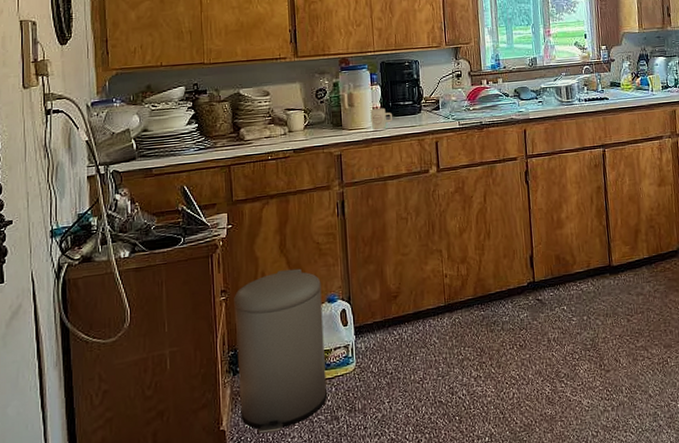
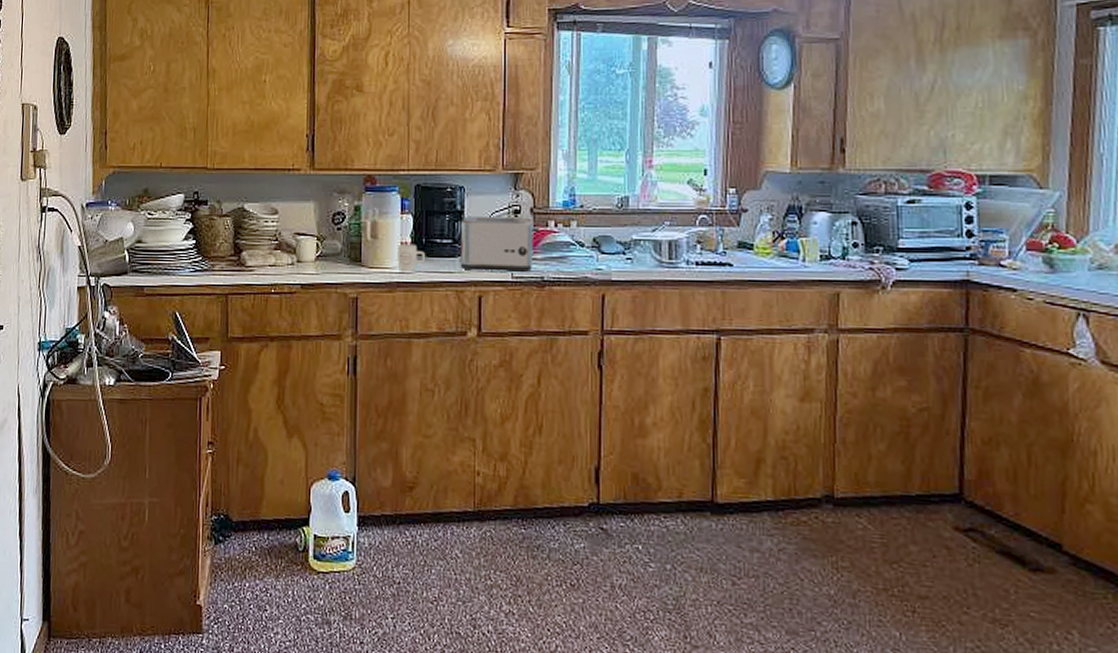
pedal bin: present [234,268,328,435] -> none [220,430,322,623]
toaster: none [417,79,477,124] -> present [458,215,540,273]

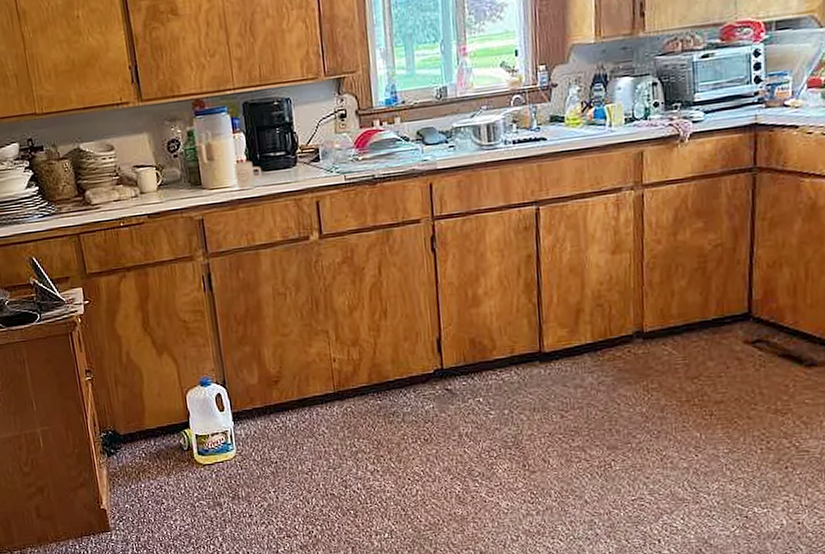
toaster: present [458,215,540,273] -> none [290,120,367,179]

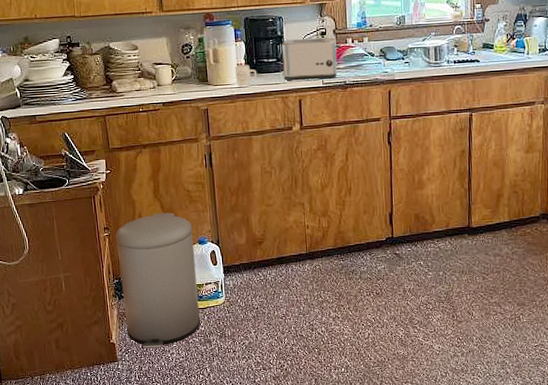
pedal bin: none [99,348,208,516] -> present [115,212,201,349]
toaster: none [290,120,367,179] -> present [281,37,341,81]

